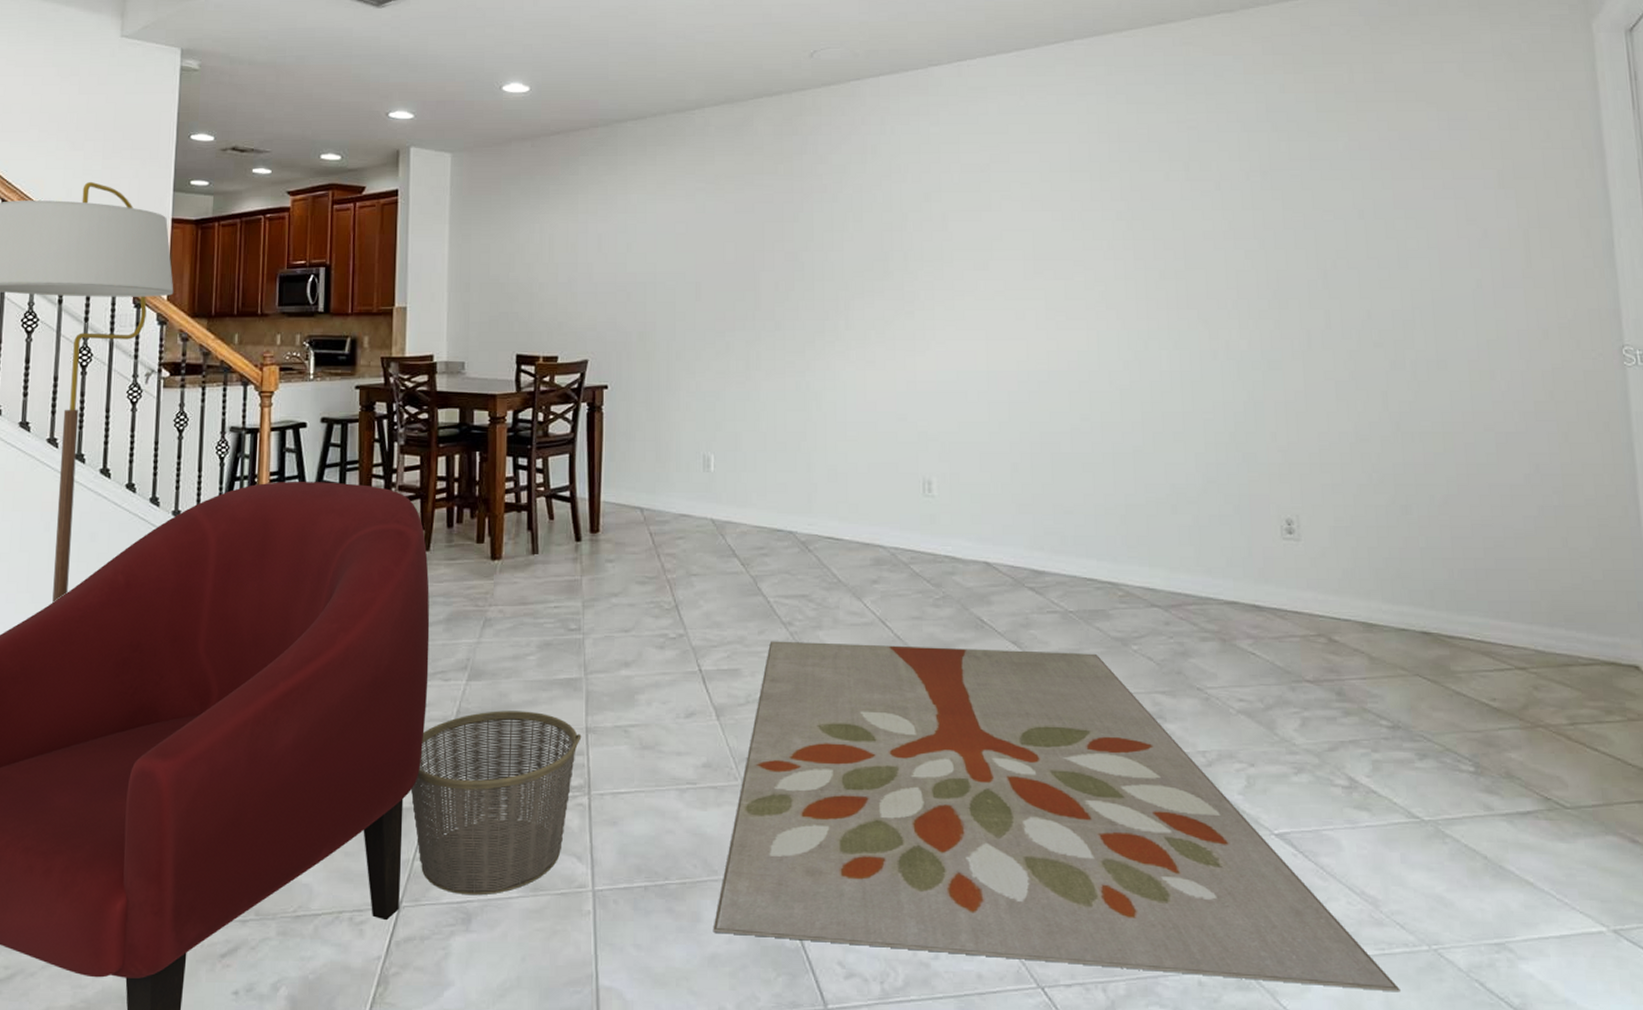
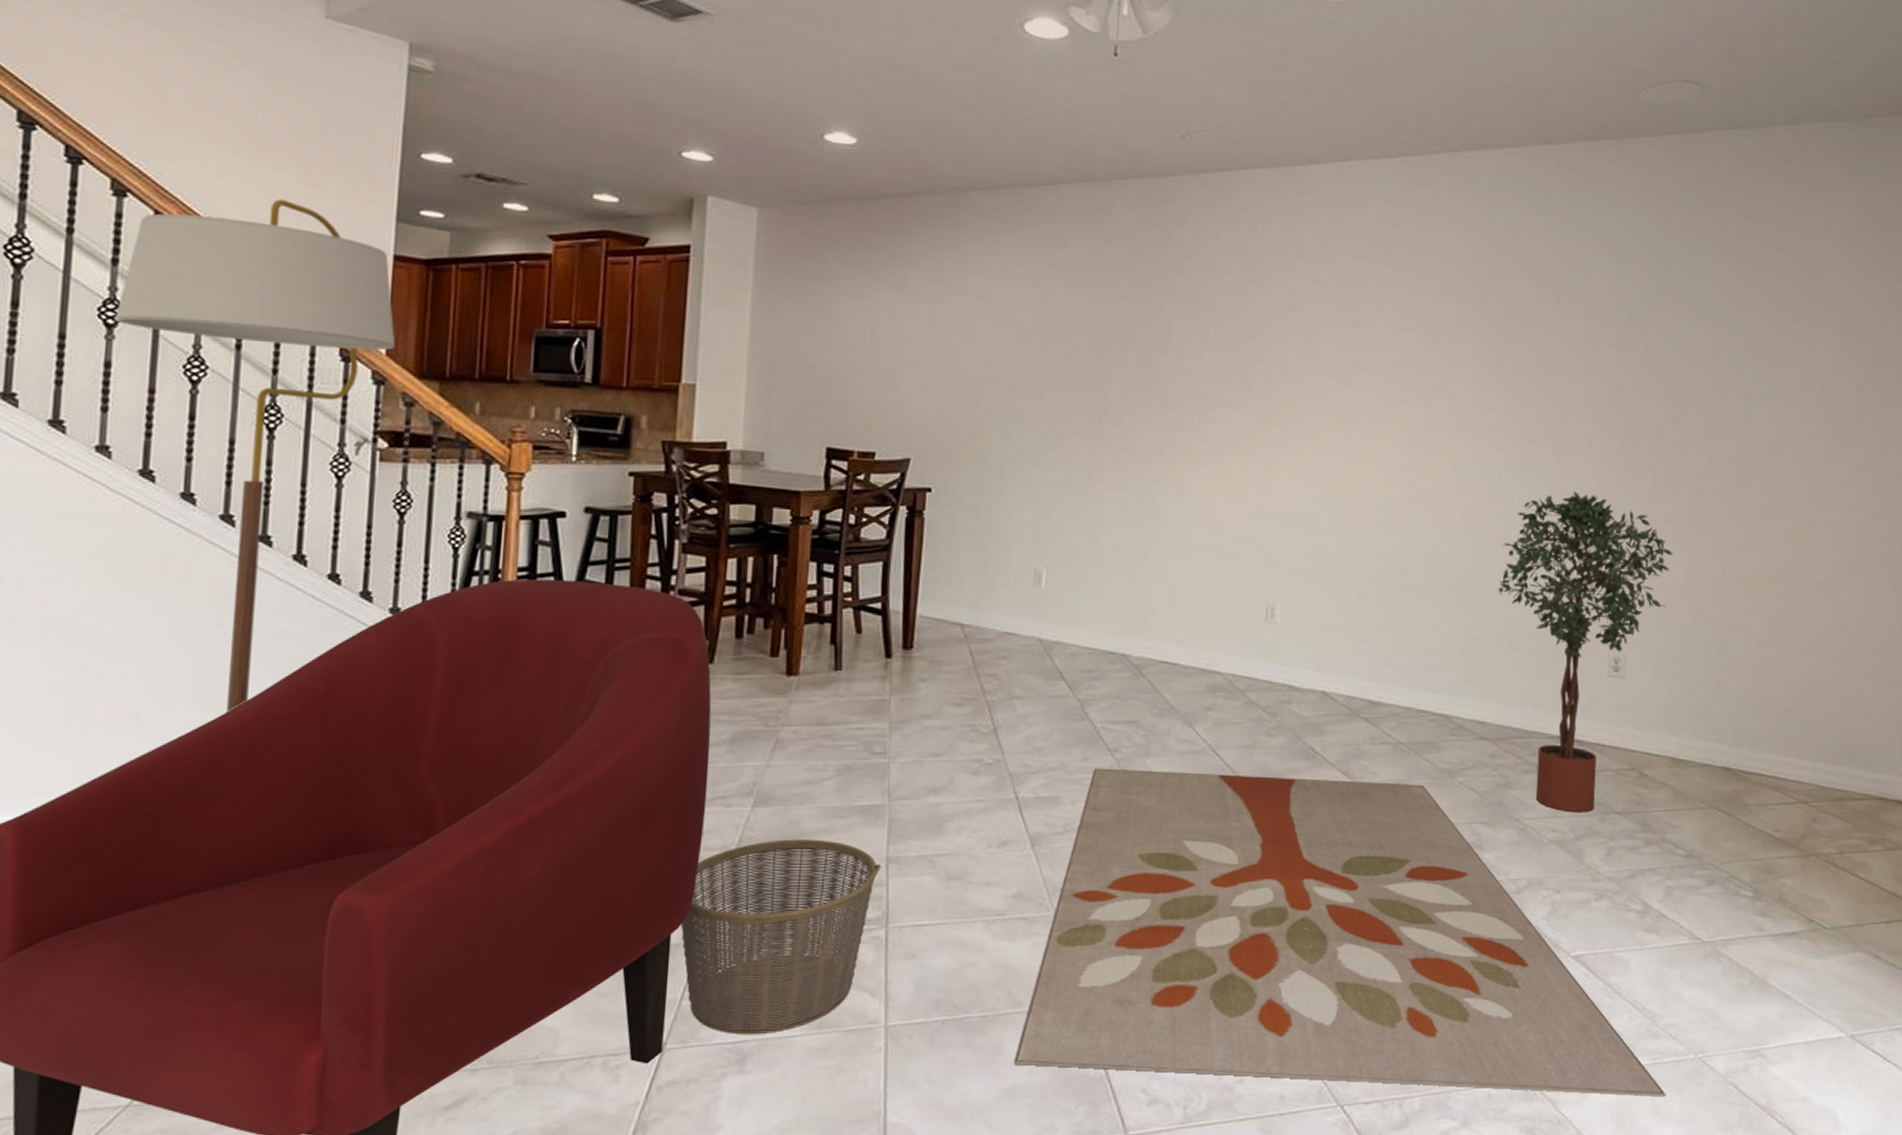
potted tree: none [1155,354,1338,682] -> present [1498,491,1673,813]

